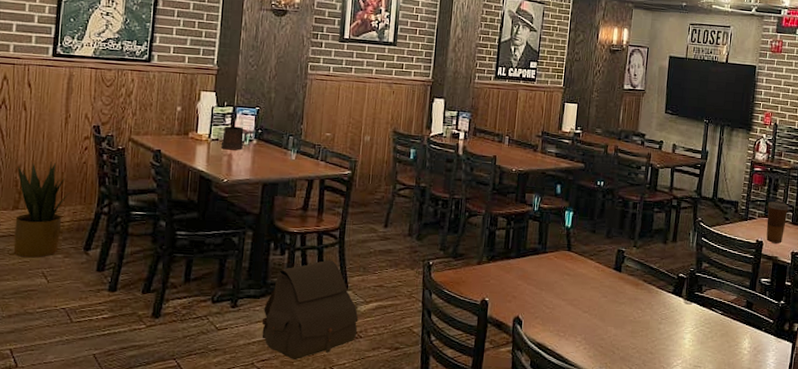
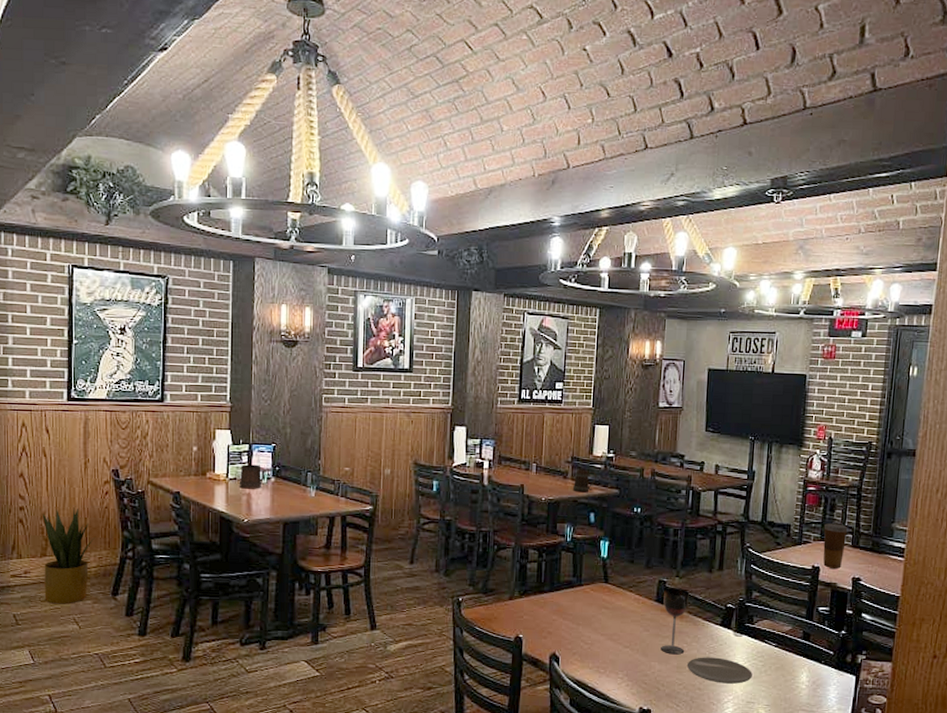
satchel: present [261,260,359,360] -> none [291,599,389,701]
beer mug: none [542,143,564,166] -> present [573,469,597,493]
wineglass: none [617,256,645,320] -> present [661,587,690,655]
plate: none [640,323,700,349] -> present [686,657,752,684]

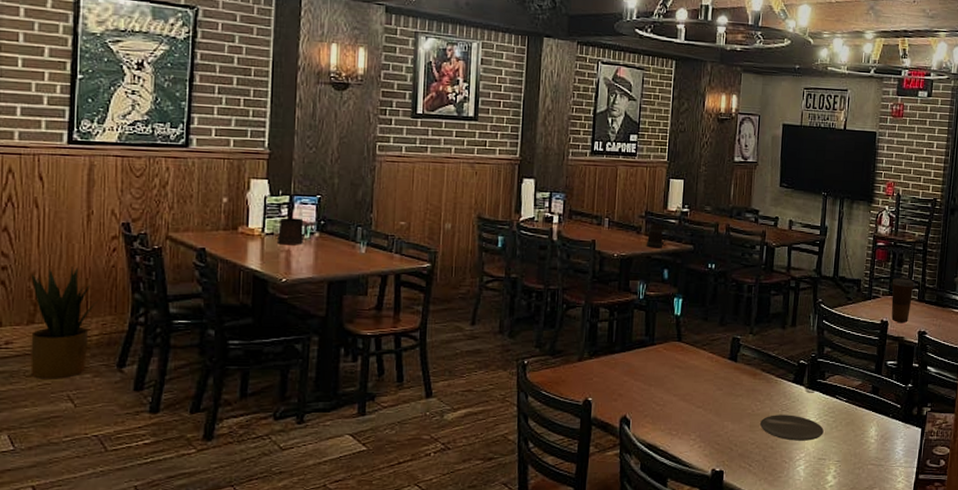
wineglass: present [661,587,690,655] -> none [734,344,763,413]

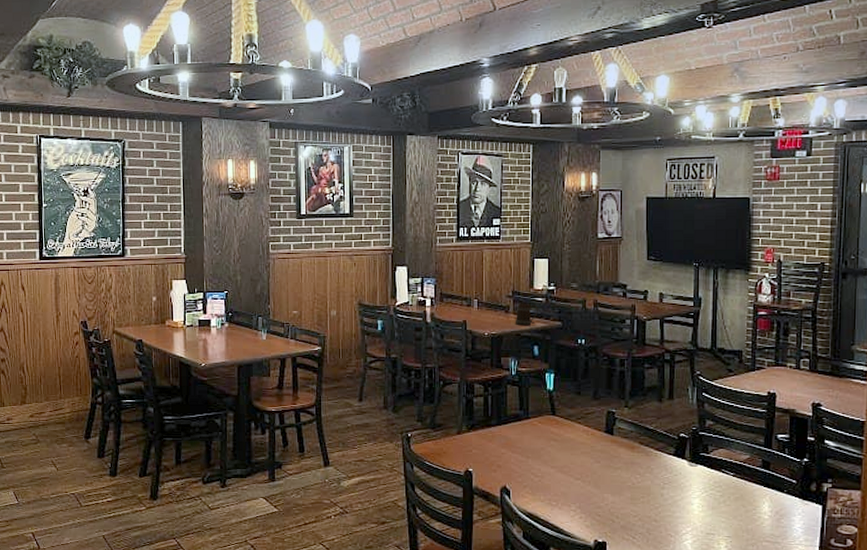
planter: present [30,266,99,379] -> none [21,358,69,448]
beer mug: present [276,217,308,245] -> none [195,311,219,335]
plate: present [759,415,824,441] -> none [641,488,710,515]
beverage cup: present [891,278,915,324] -> none [778,348,804,395]

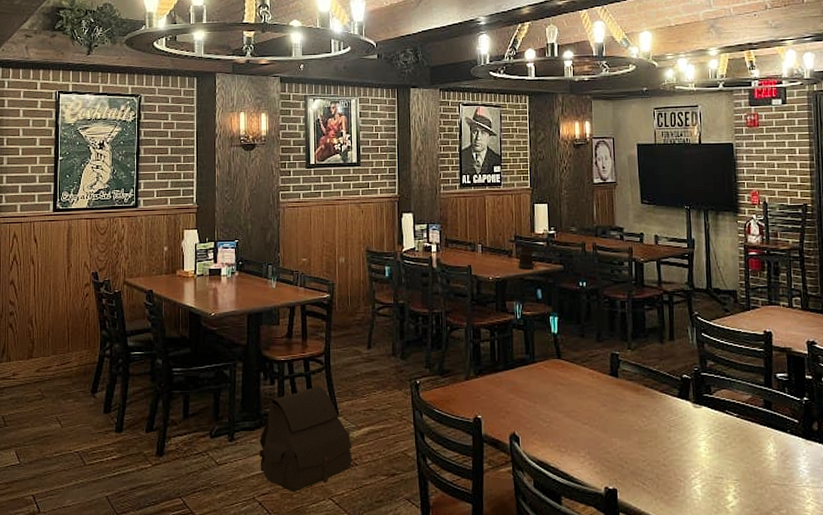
satchel: none [250,437,343,536] -> present [259,386,353,492]

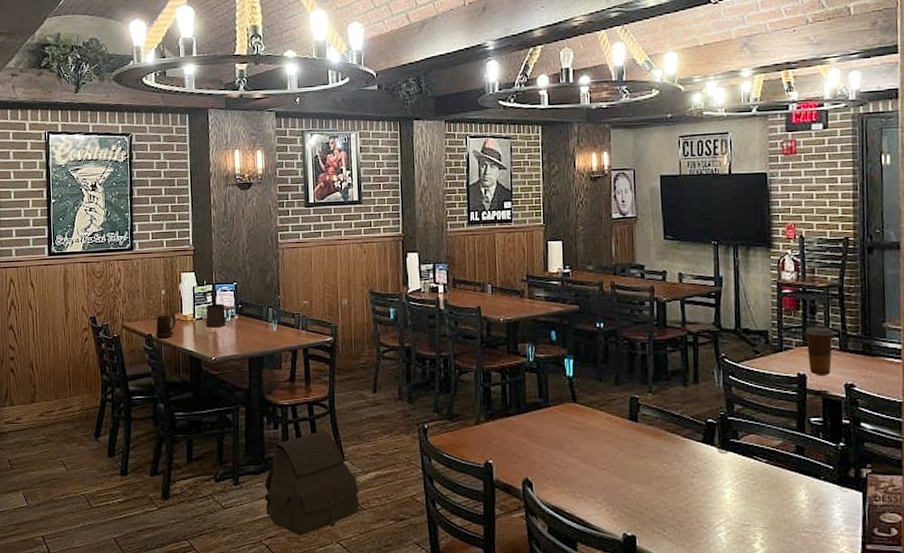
beer mug: none [157,271,177,294] -> present [156,314,176,339]
beer mug: none [206,260,230,284] -> present [205,303,229,328]
beer mug: present [519,247,540,270] -> none [531,287,554,311]
beverage cup: none [770,287,795,334] -> present [805,327,833,376]

